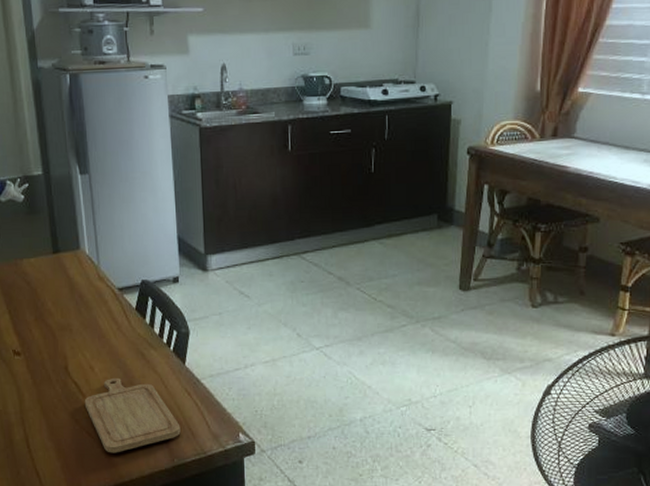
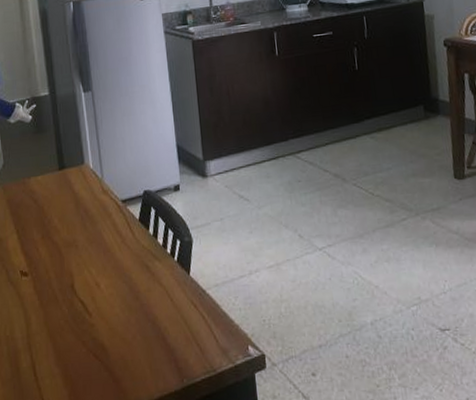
chopping board: present [84,377,181,453] -> none [90,293,189,377]

